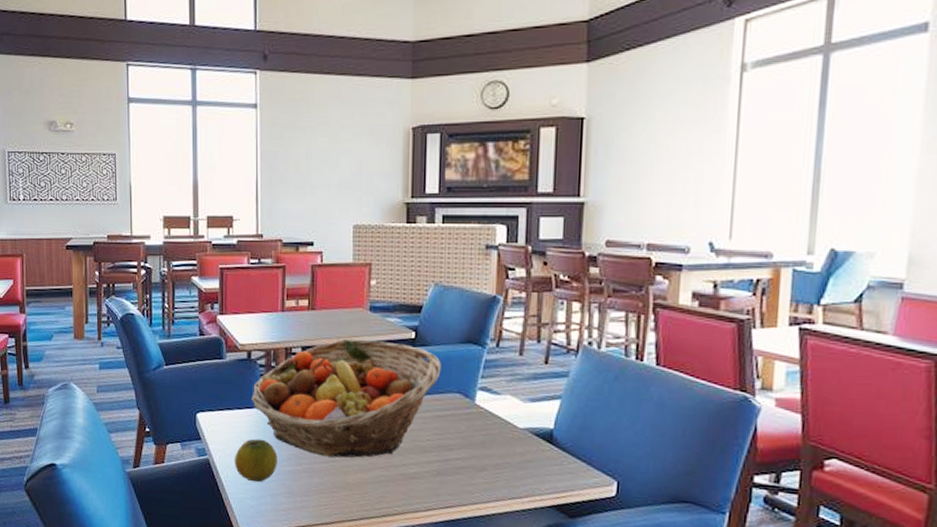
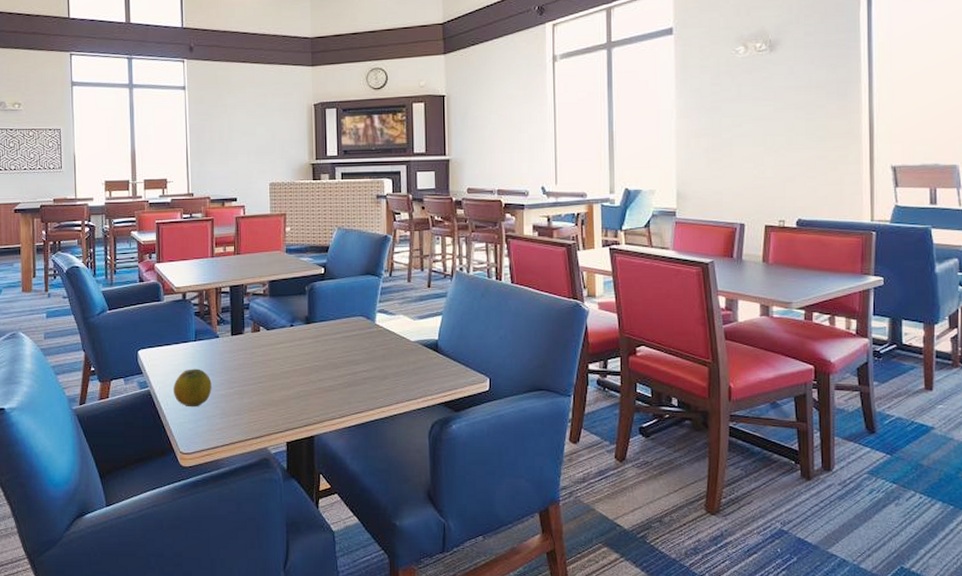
fruit basket: present [250,338,441,458] -> none [186,276,347,379]

